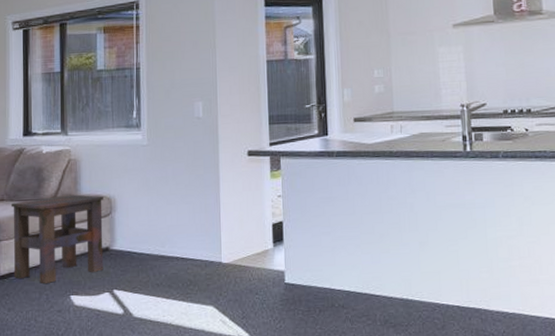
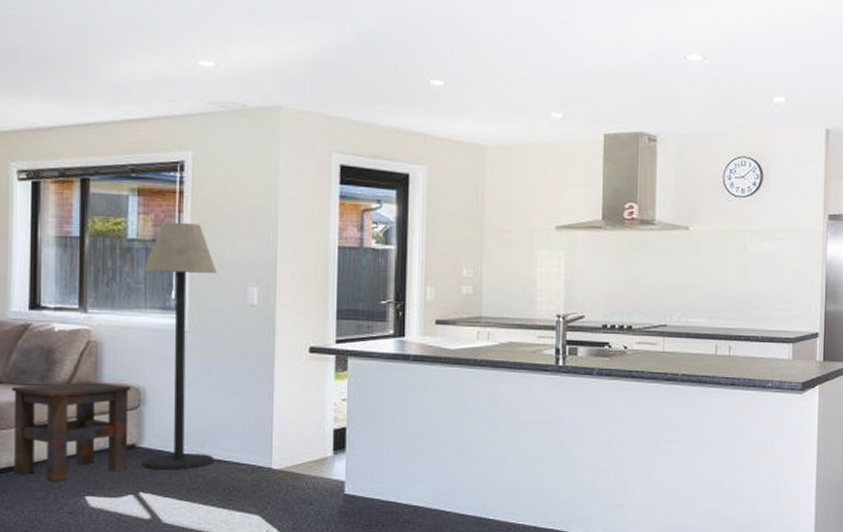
floor lamp: none [111,52,173,269] -> present [143,221,218,470]

